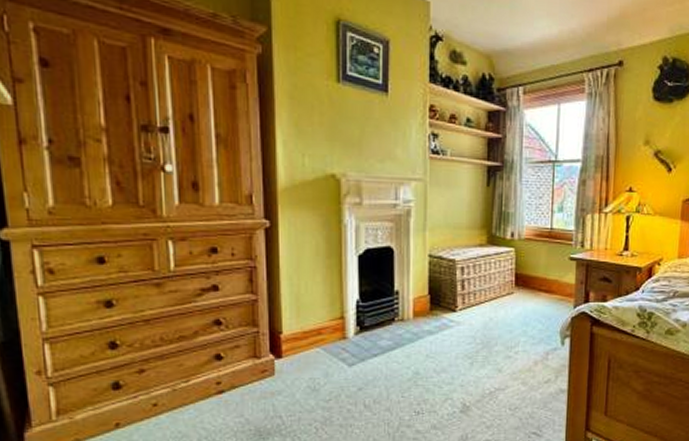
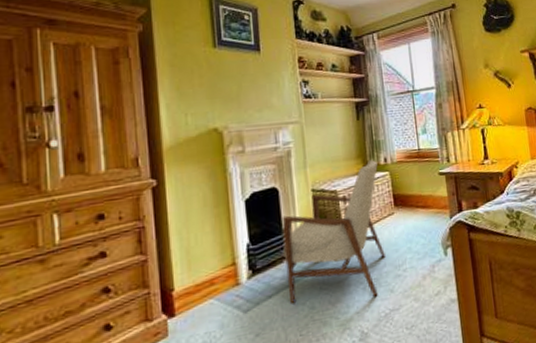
armchair: none [393,233,503,374] -> present [282,160,385,304]

